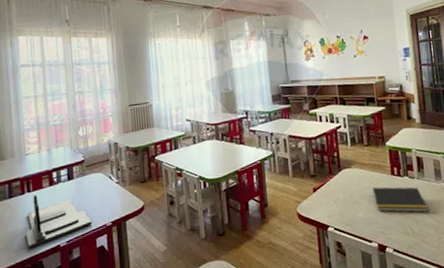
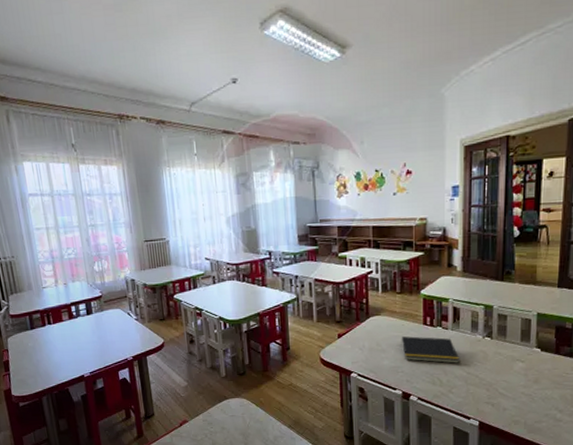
desk organizer: present [25,194,93,249] -> none [50,327,114,377]

